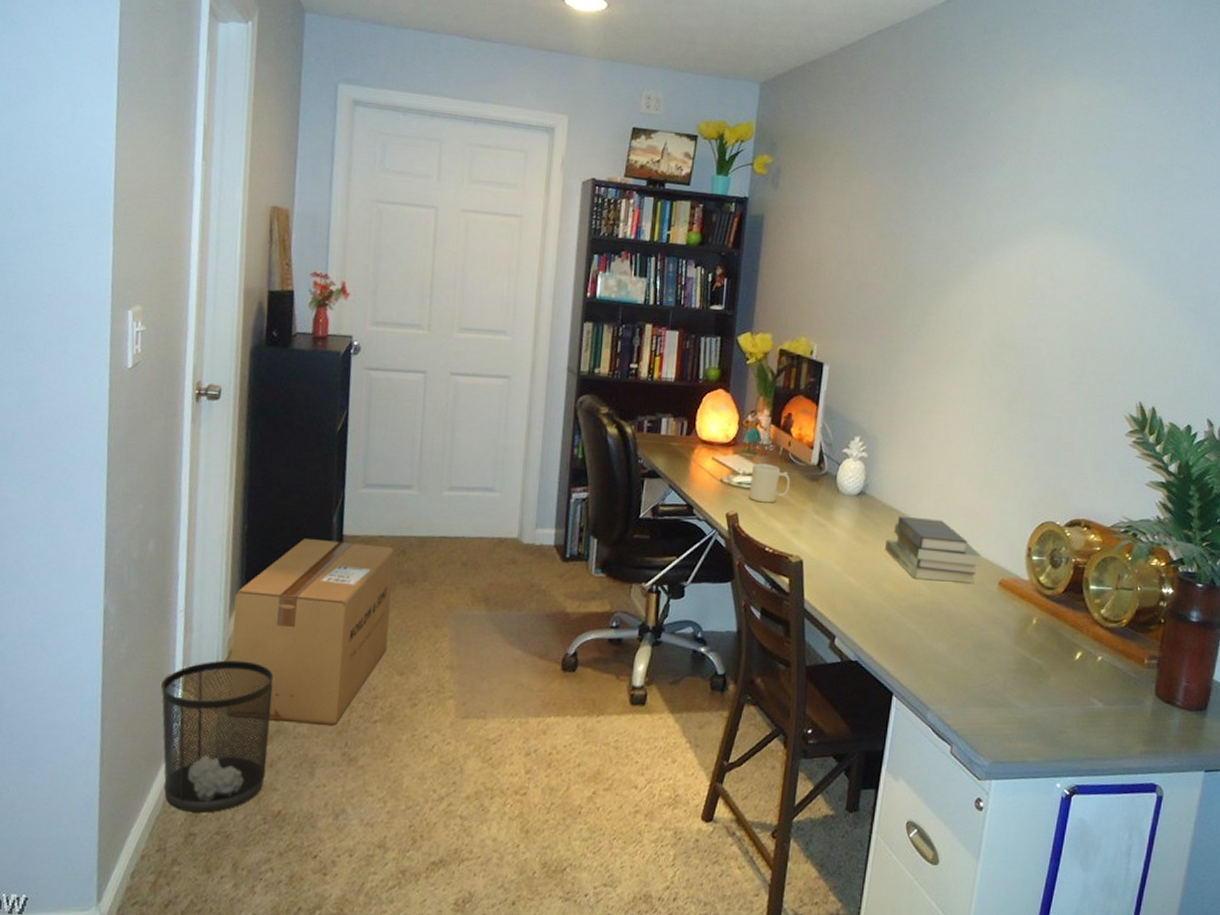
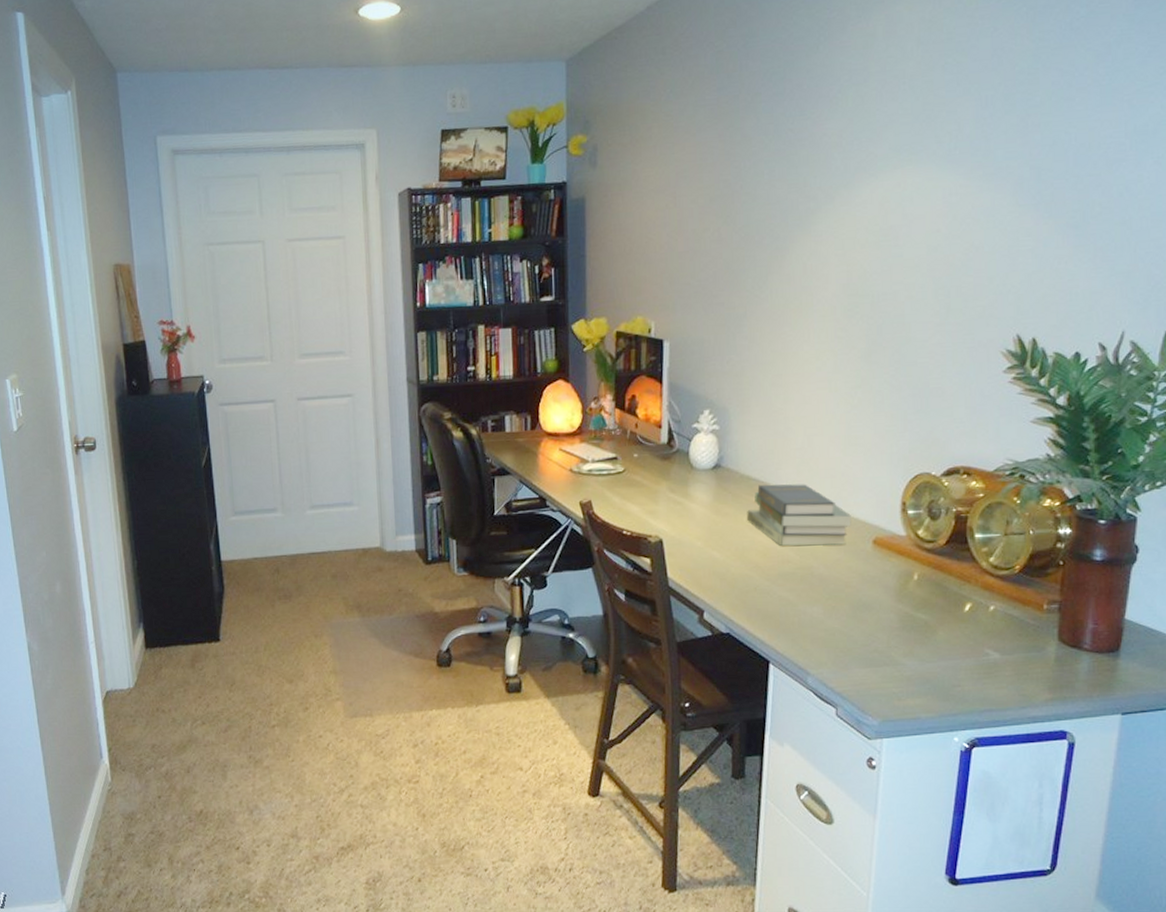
waste bin: present [161,660,274,813] -> none [85,682,185,816]
box: present [229,538,394,727] -> none [135,566,274,734]
mug: present [748,463,791,503] -> none [600,448,642,487]

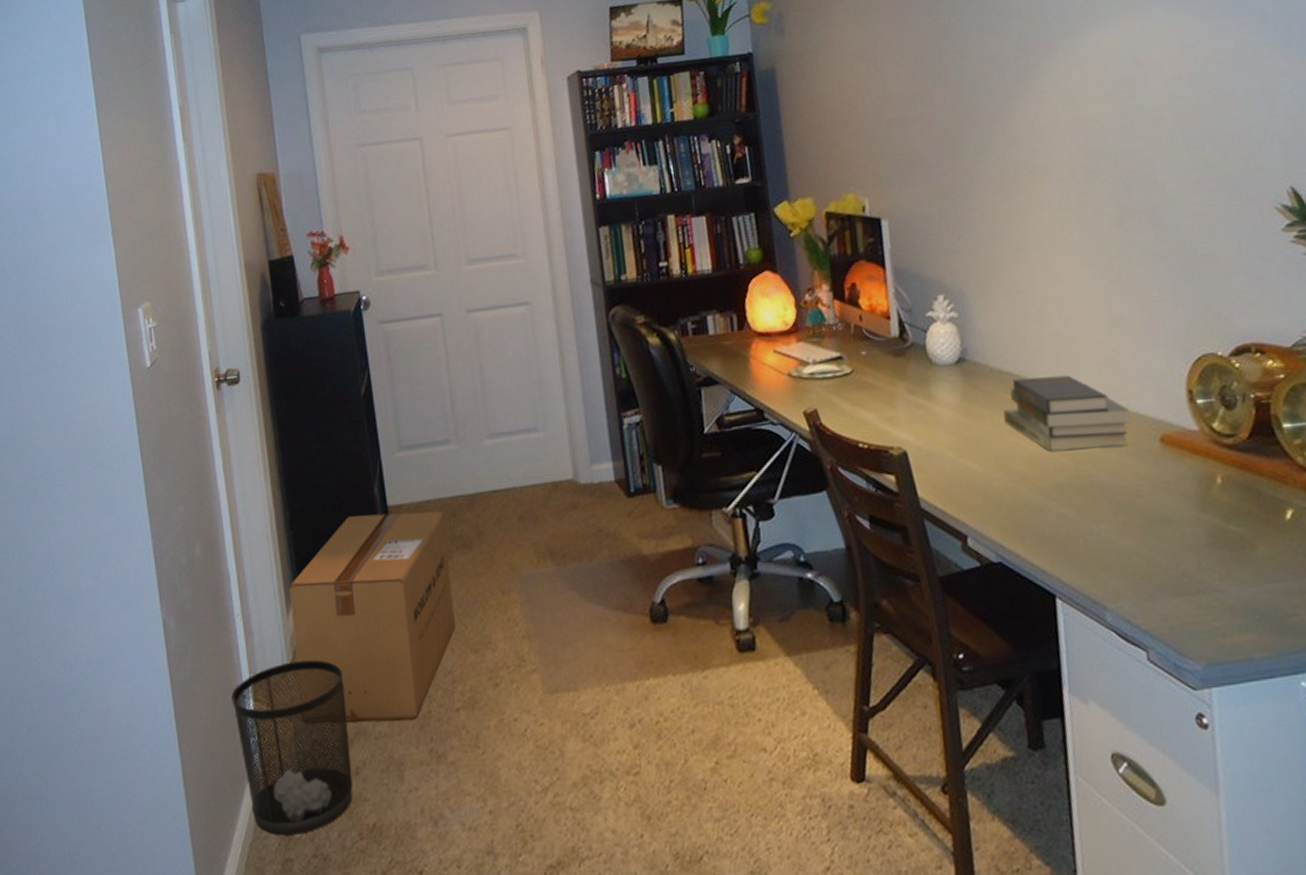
waste bin: none [85,682,185,816] -> present [231,659,353,836]
box: none [135,566,274,734] -> present [289,511,455,724]

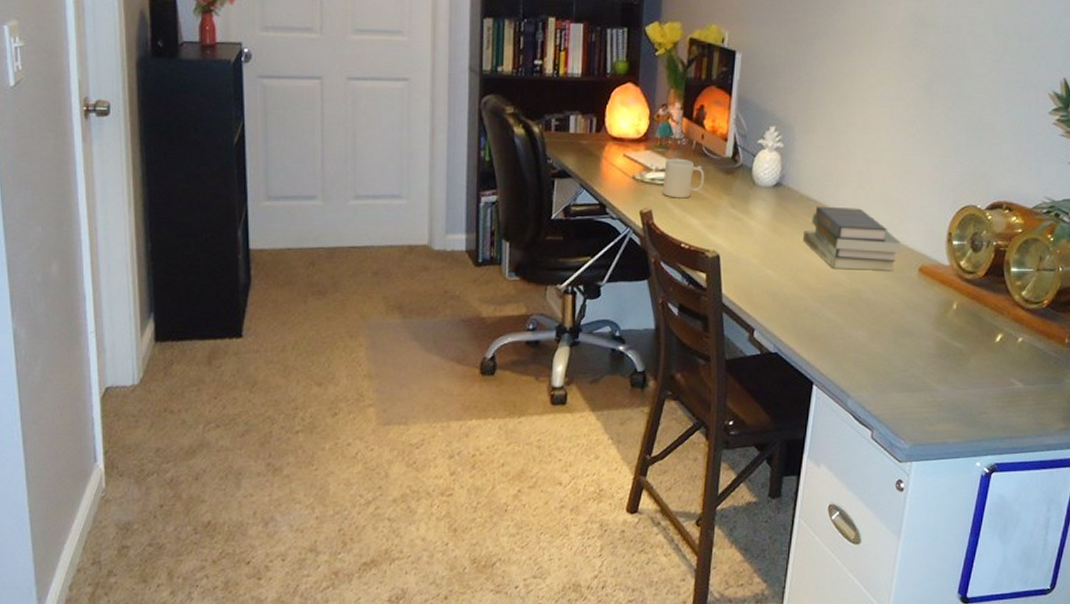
waste bin: present [231,659,353,836] -> none [80,379,192,526]
box: present [289,511,455,724] -> none [145,253,303,438]
mug: none [822,345,873,392] -> present [662,158,705,199]

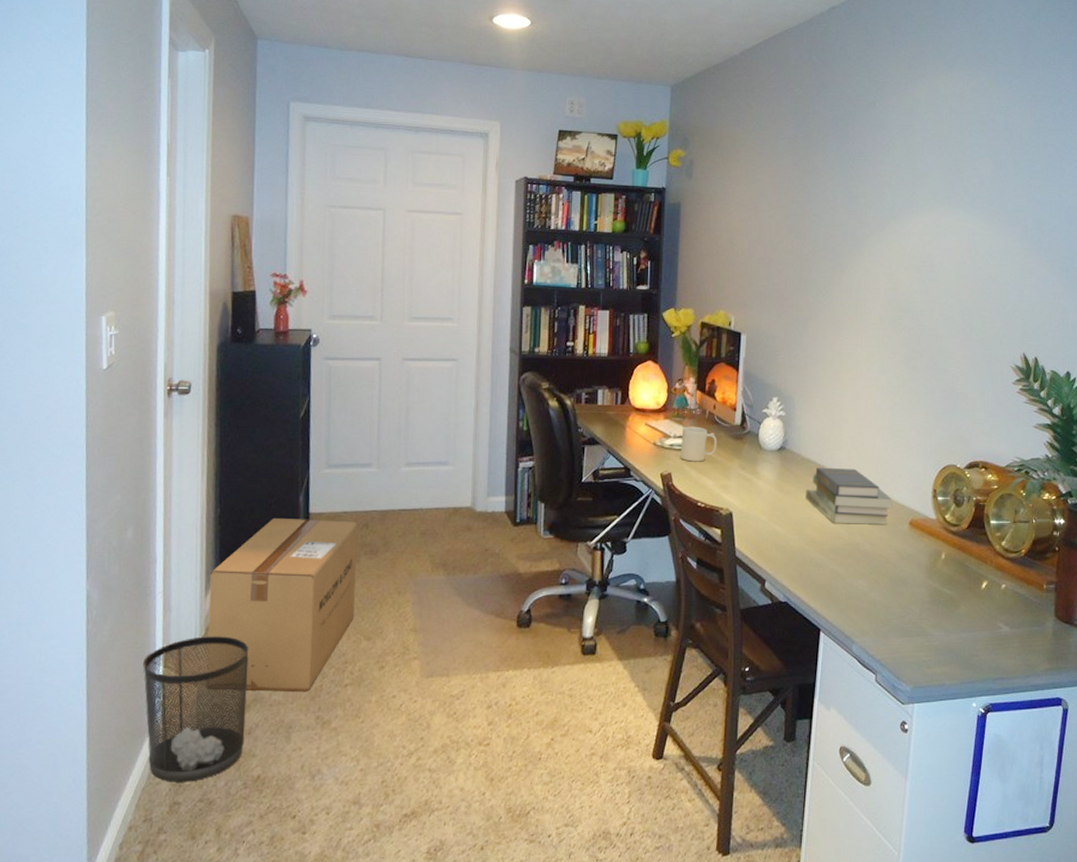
waste bin: none [80,379,192,526] -> present [143,636,249,782]
box: none [145,253,303,438] -> present [207,517,358,693]

